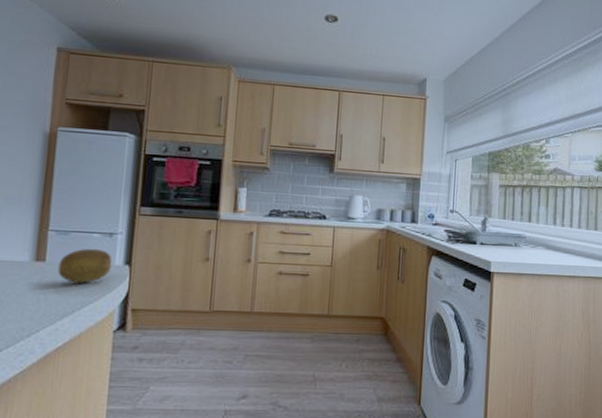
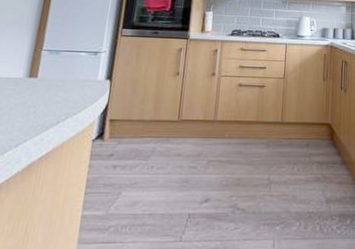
fruit: present [58,248,112,283] -> none [47,65,96,97]

